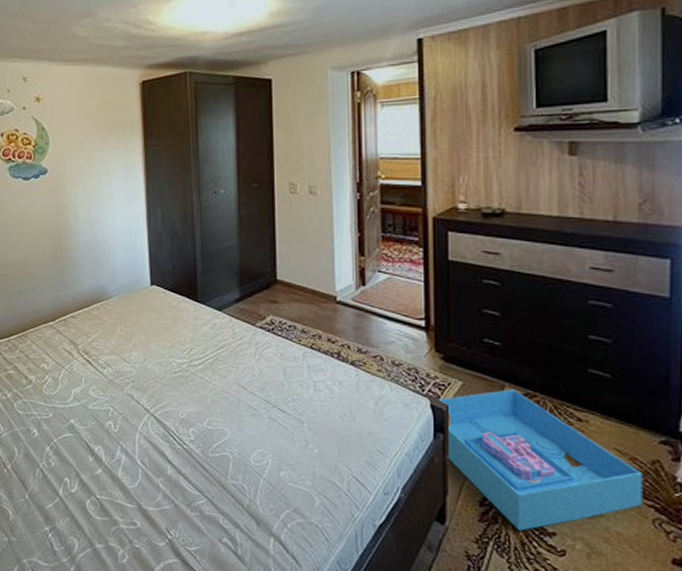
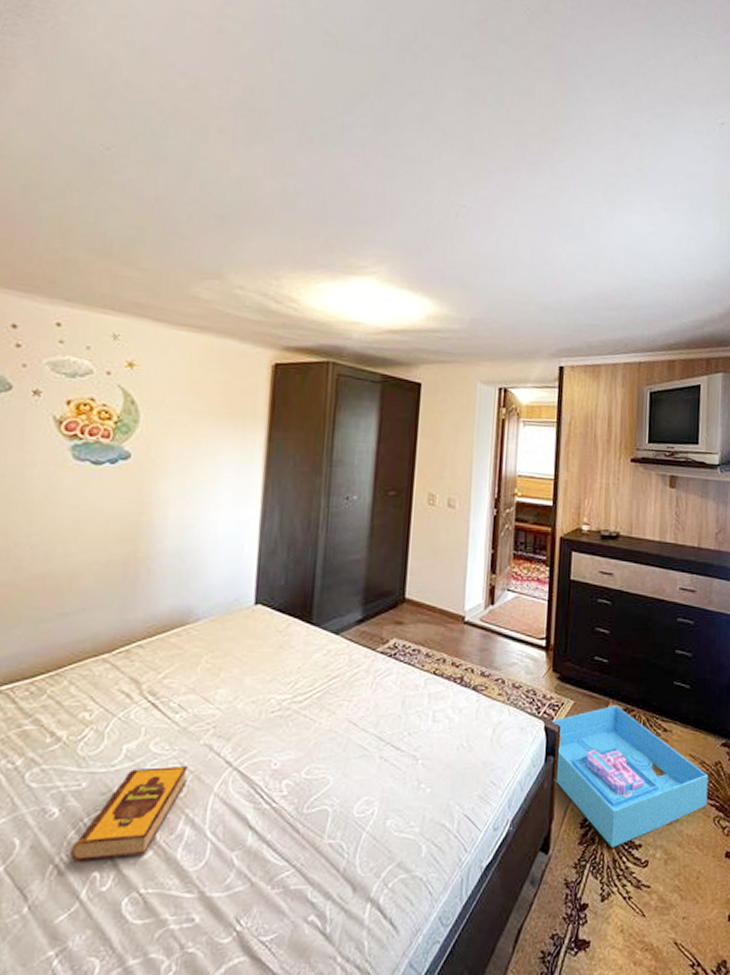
hardback book: none [49,408,118,471] -> present [70,766,188,862]

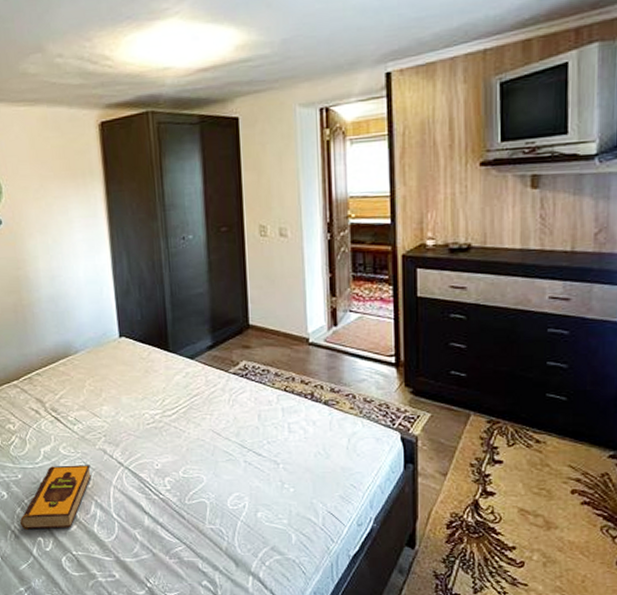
storage bin: present [550,706,709,848] -> none [407,418,594,548]

